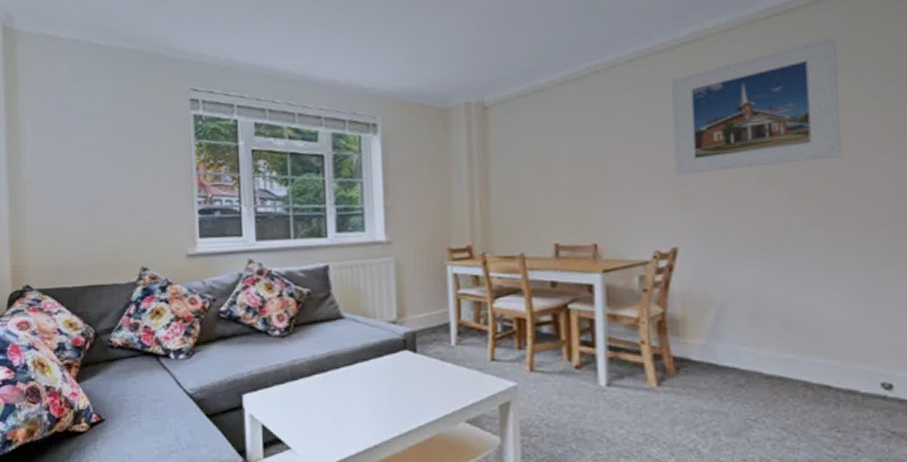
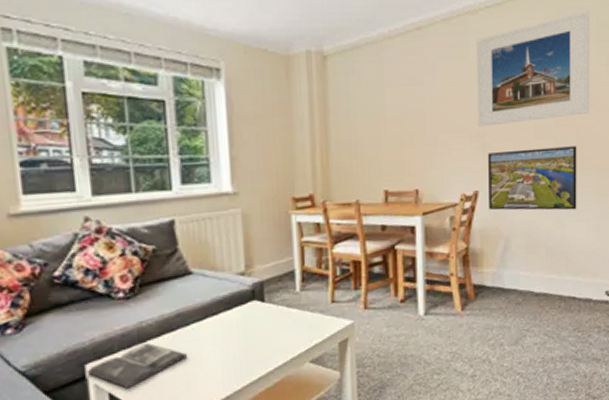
magazine: none [244,382,337,423] -> present [87,343,188,389]
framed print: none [690,197,827,276] -> present [488,146,577,211]

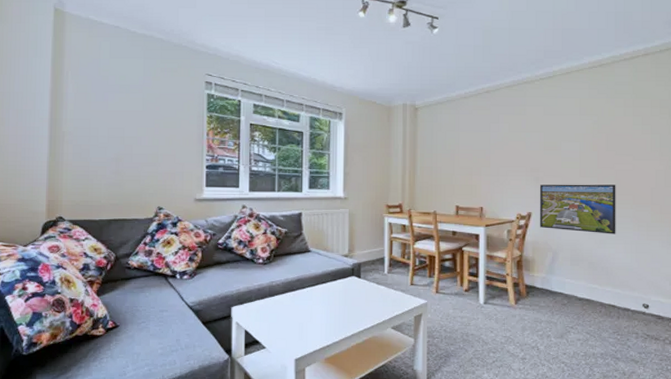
magazine: present [87,343,188,389] -> none [232,298,302,329]
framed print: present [477,12,590,127] -> none [532,85,627,165]

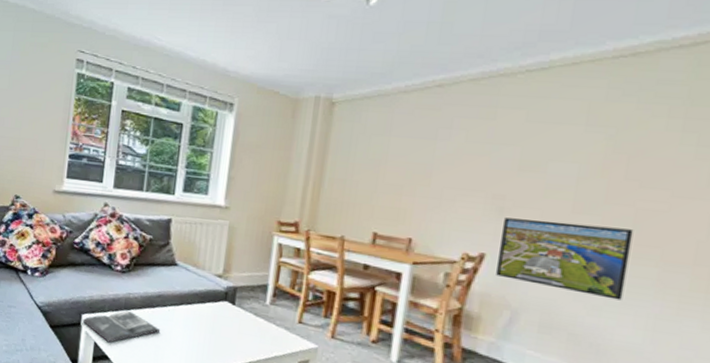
magazine: none [232,298,302,329] -> present [82,311,161,343]

